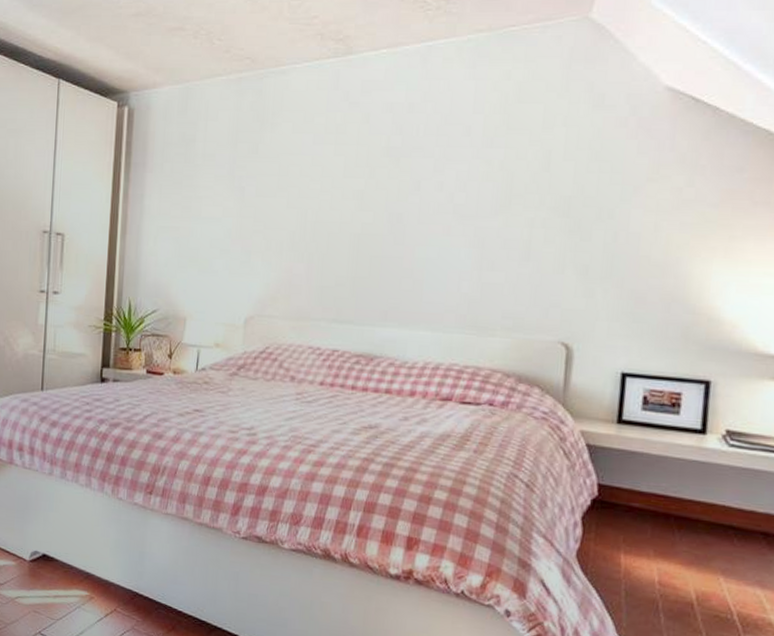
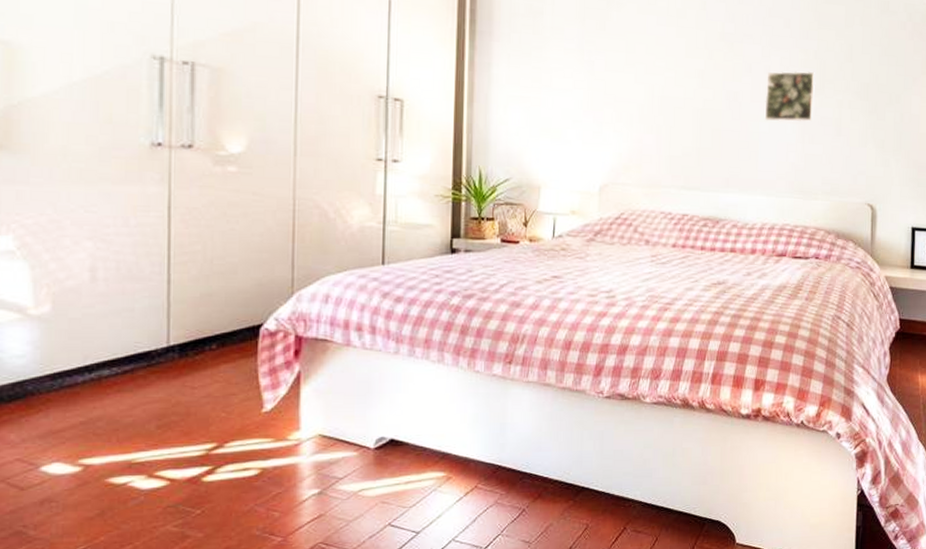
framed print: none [434,185,500,246] -> present [765,71,816,122]

